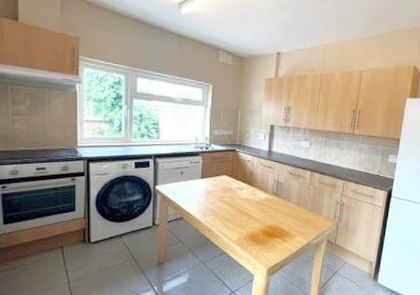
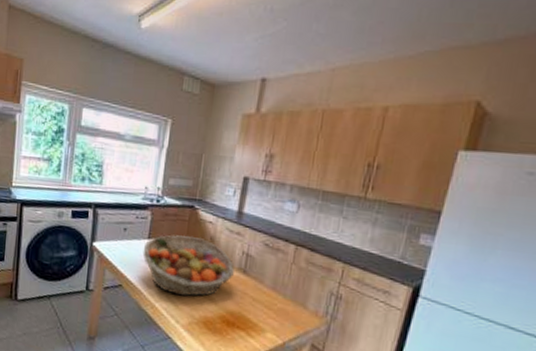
fruit basket: none [198,172,269,219] -> present [142,235,235,297]

